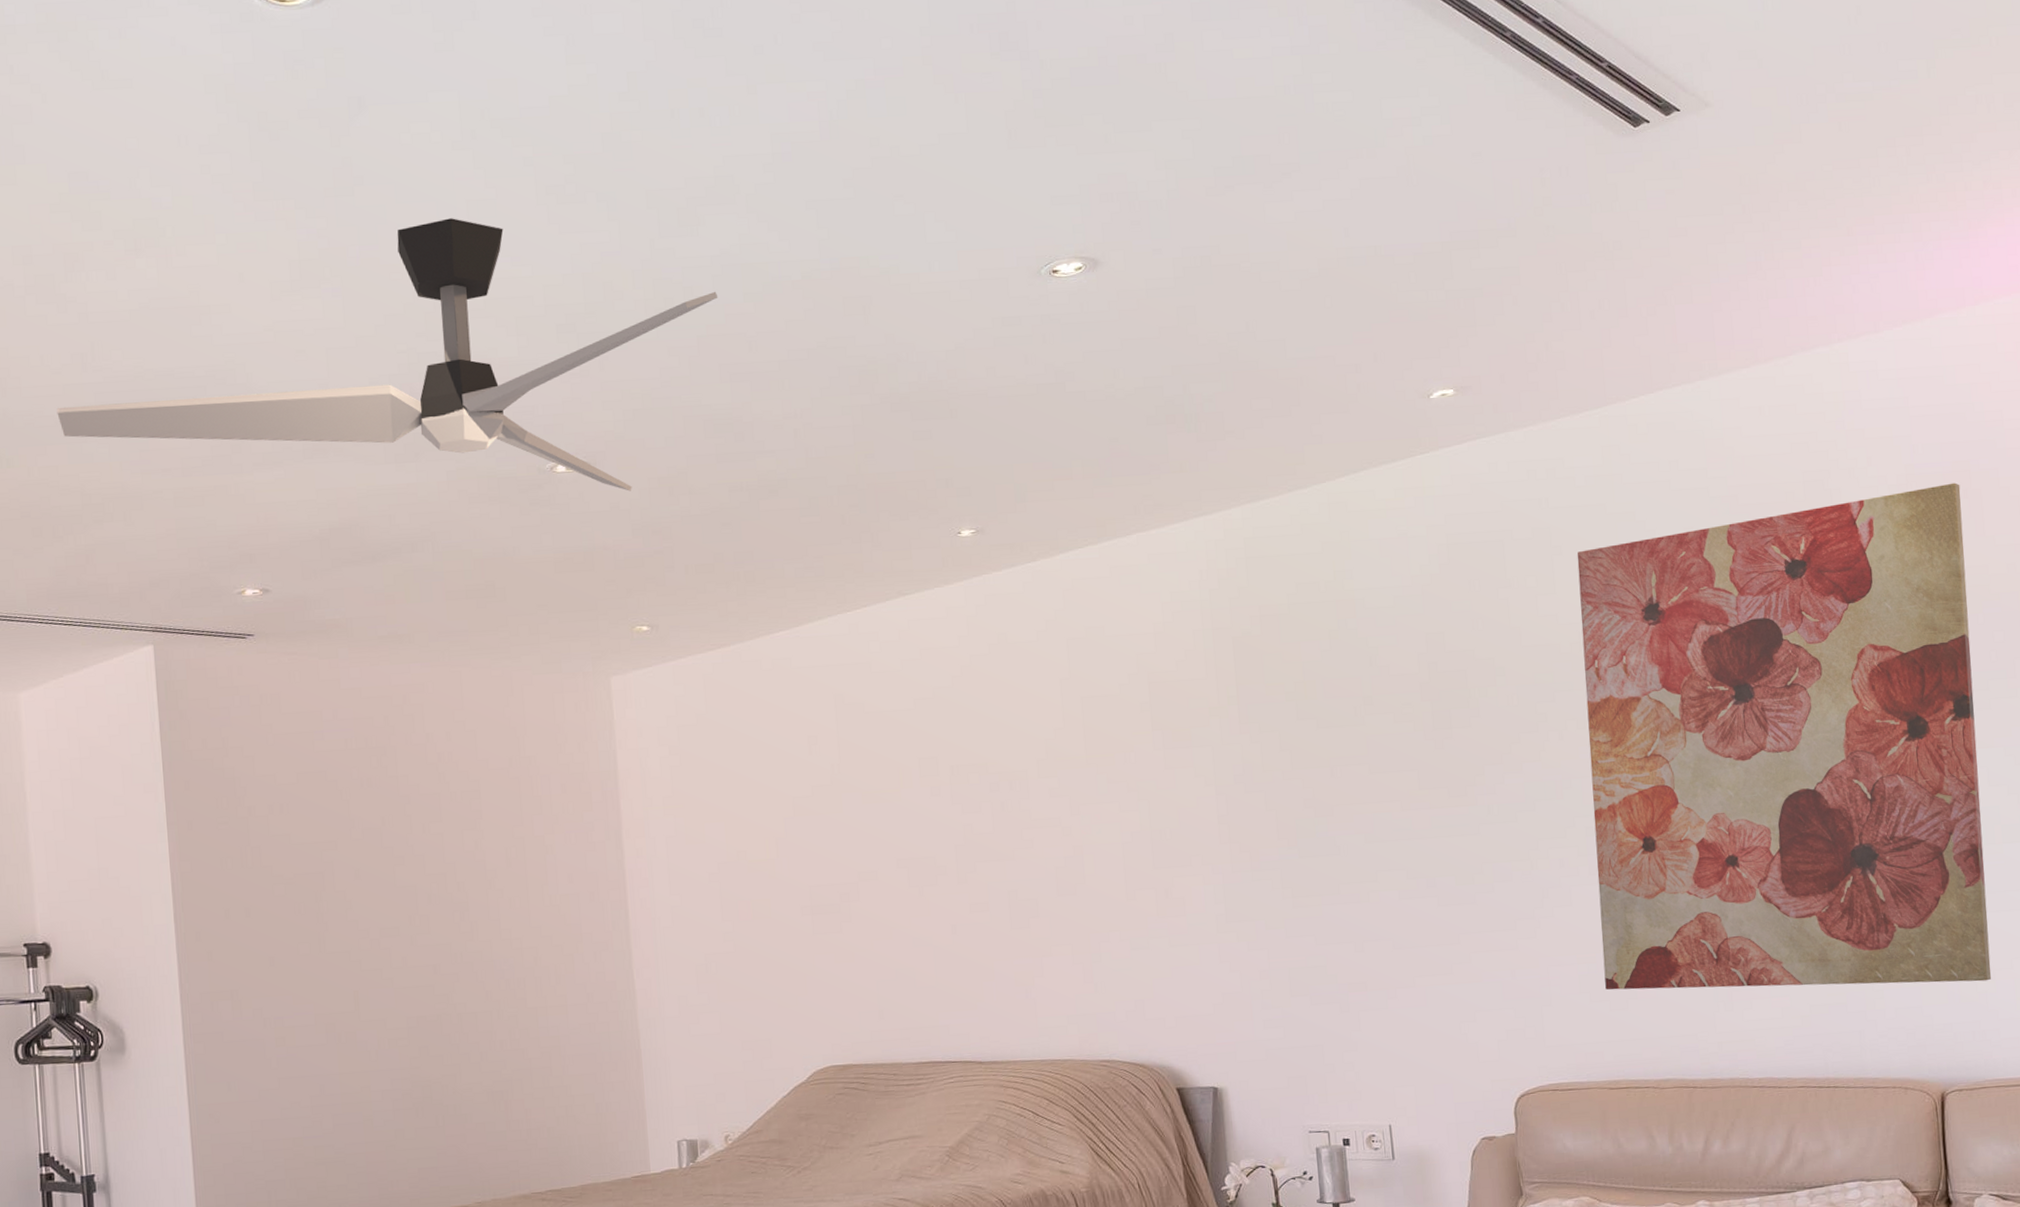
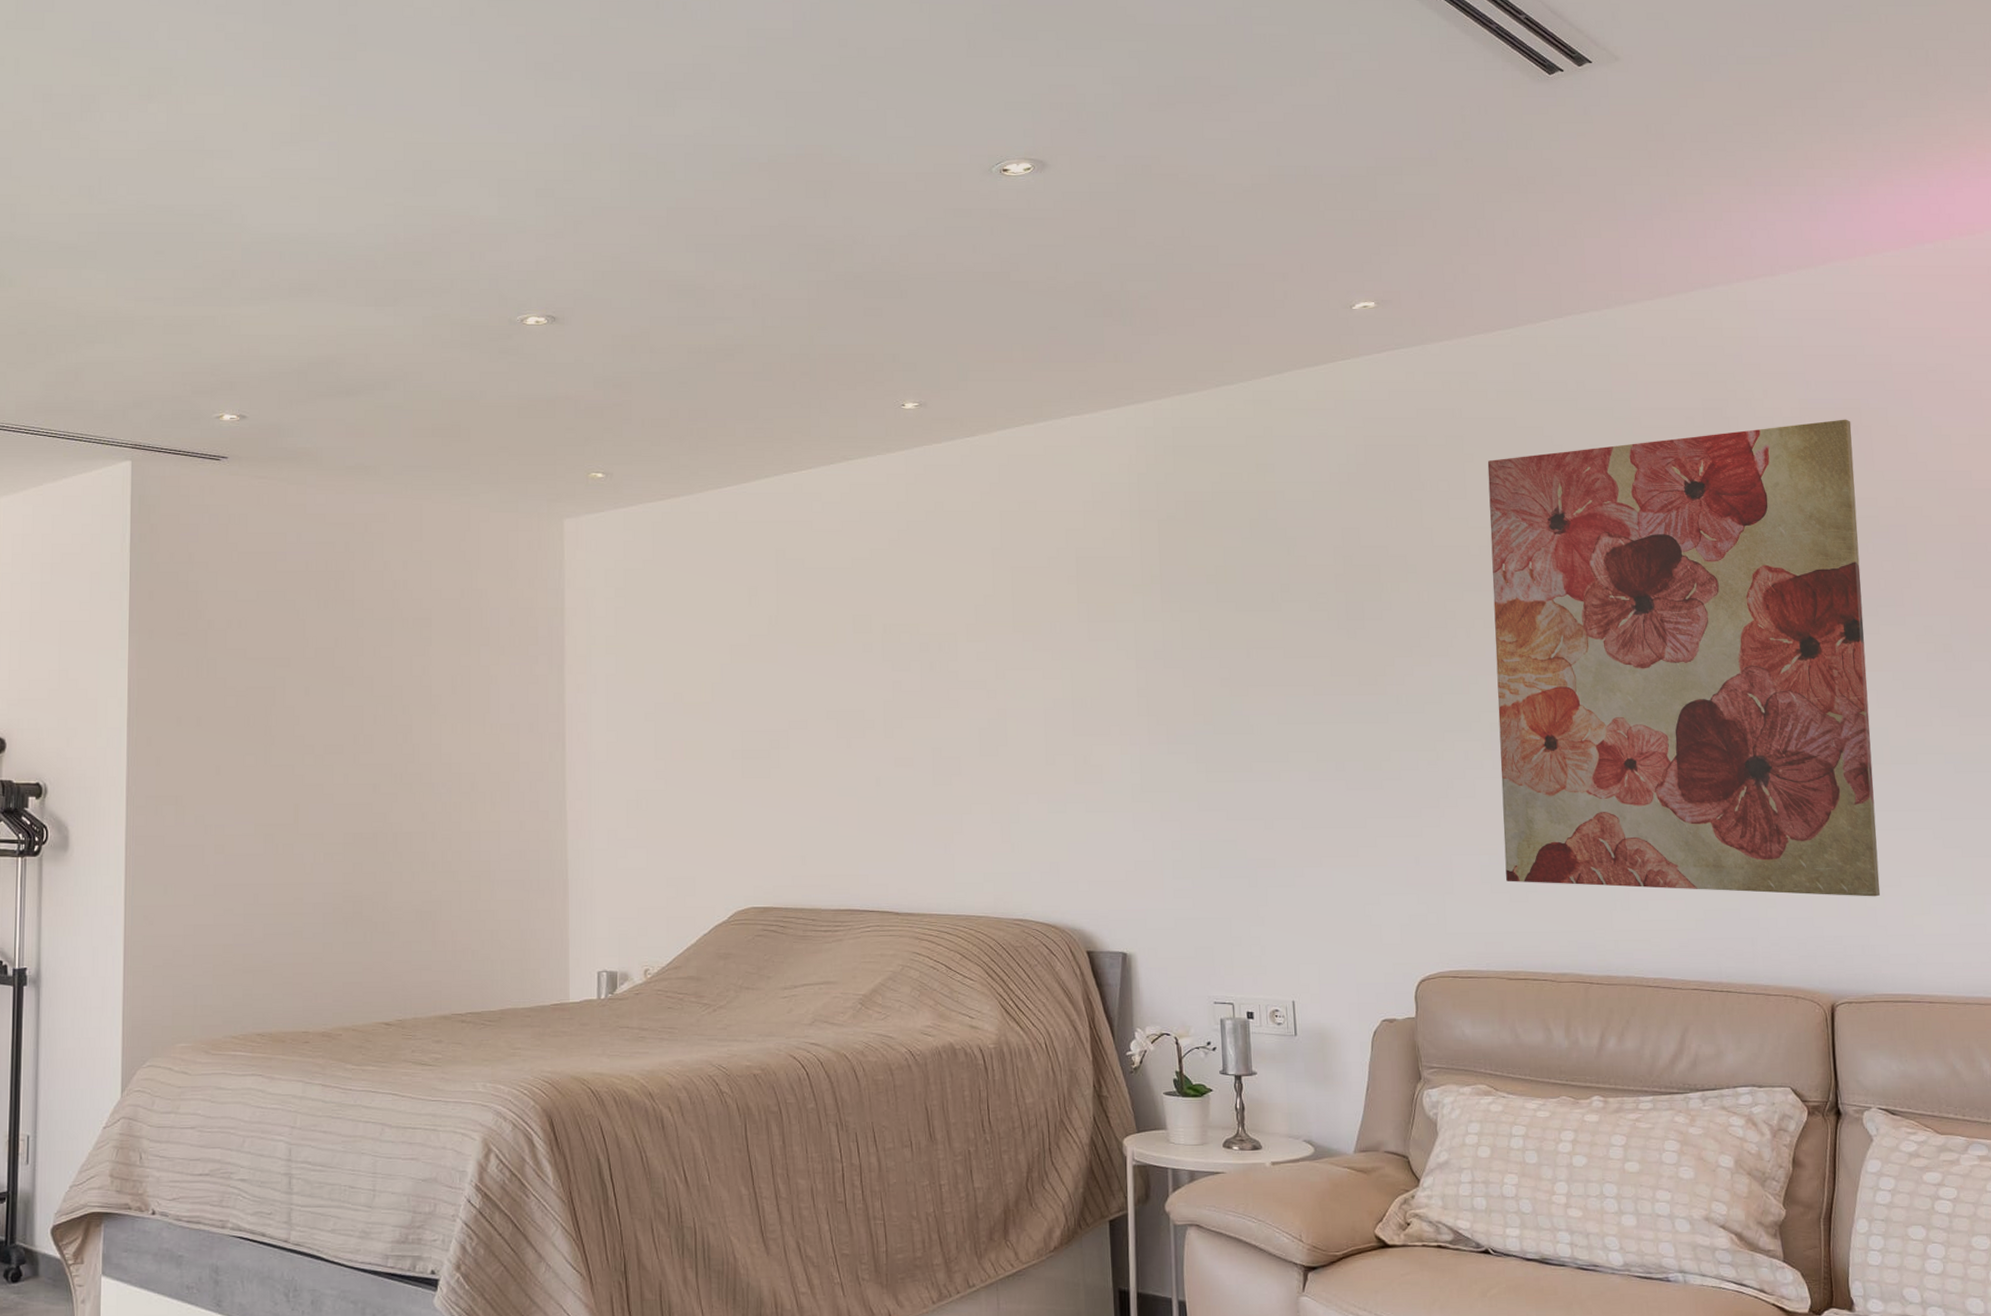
ceiling fan: present [56,218,718,491] -> none [61,86,689,346]

